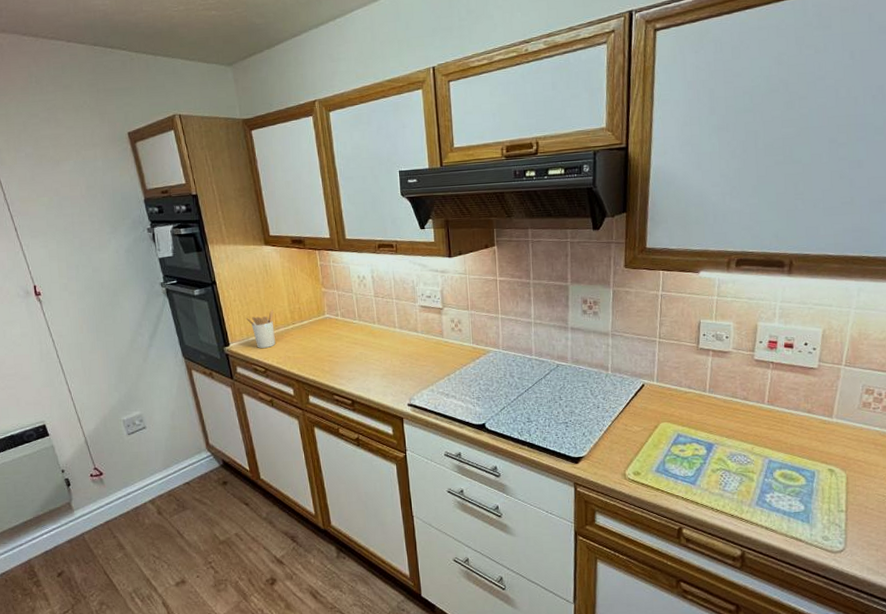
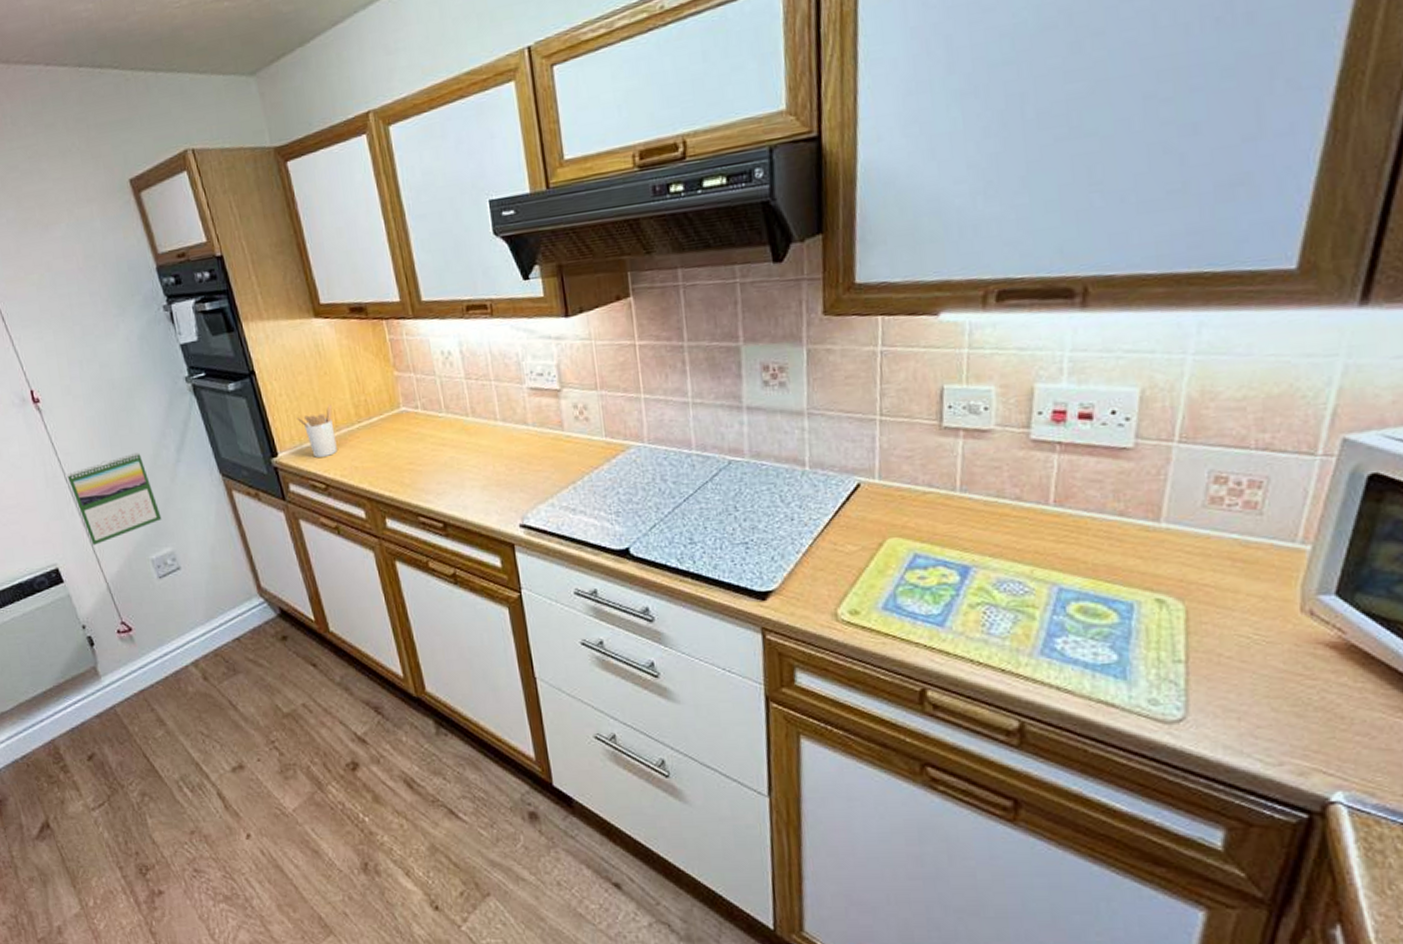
calendar: none [58,338,134,407] -> present [66,453,162,545]

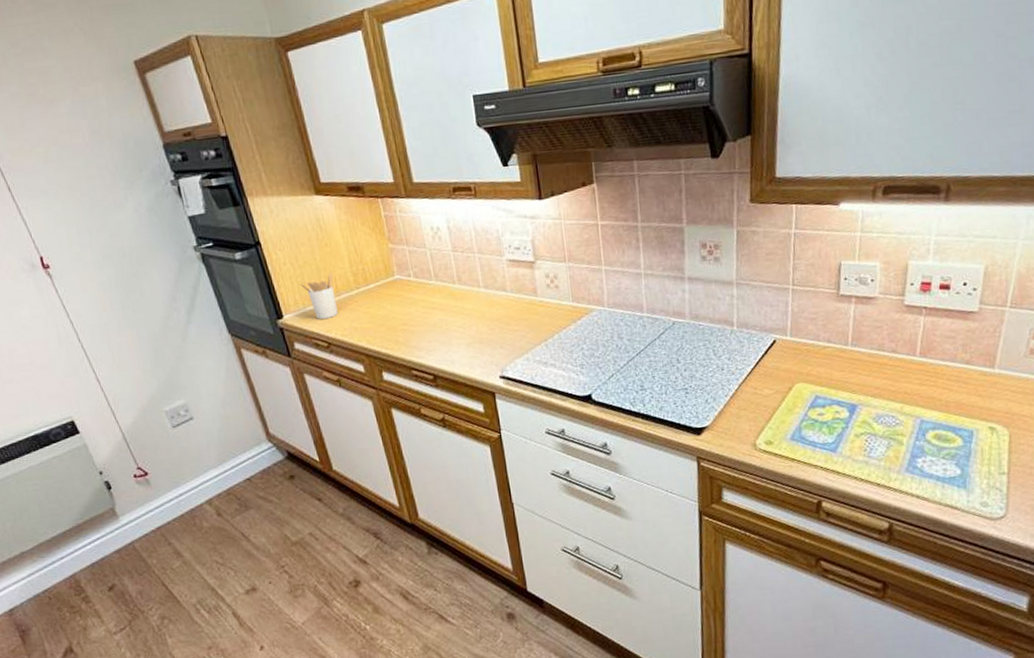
calendar: present [66,453,162,545] -> none [79,315,174,399]

